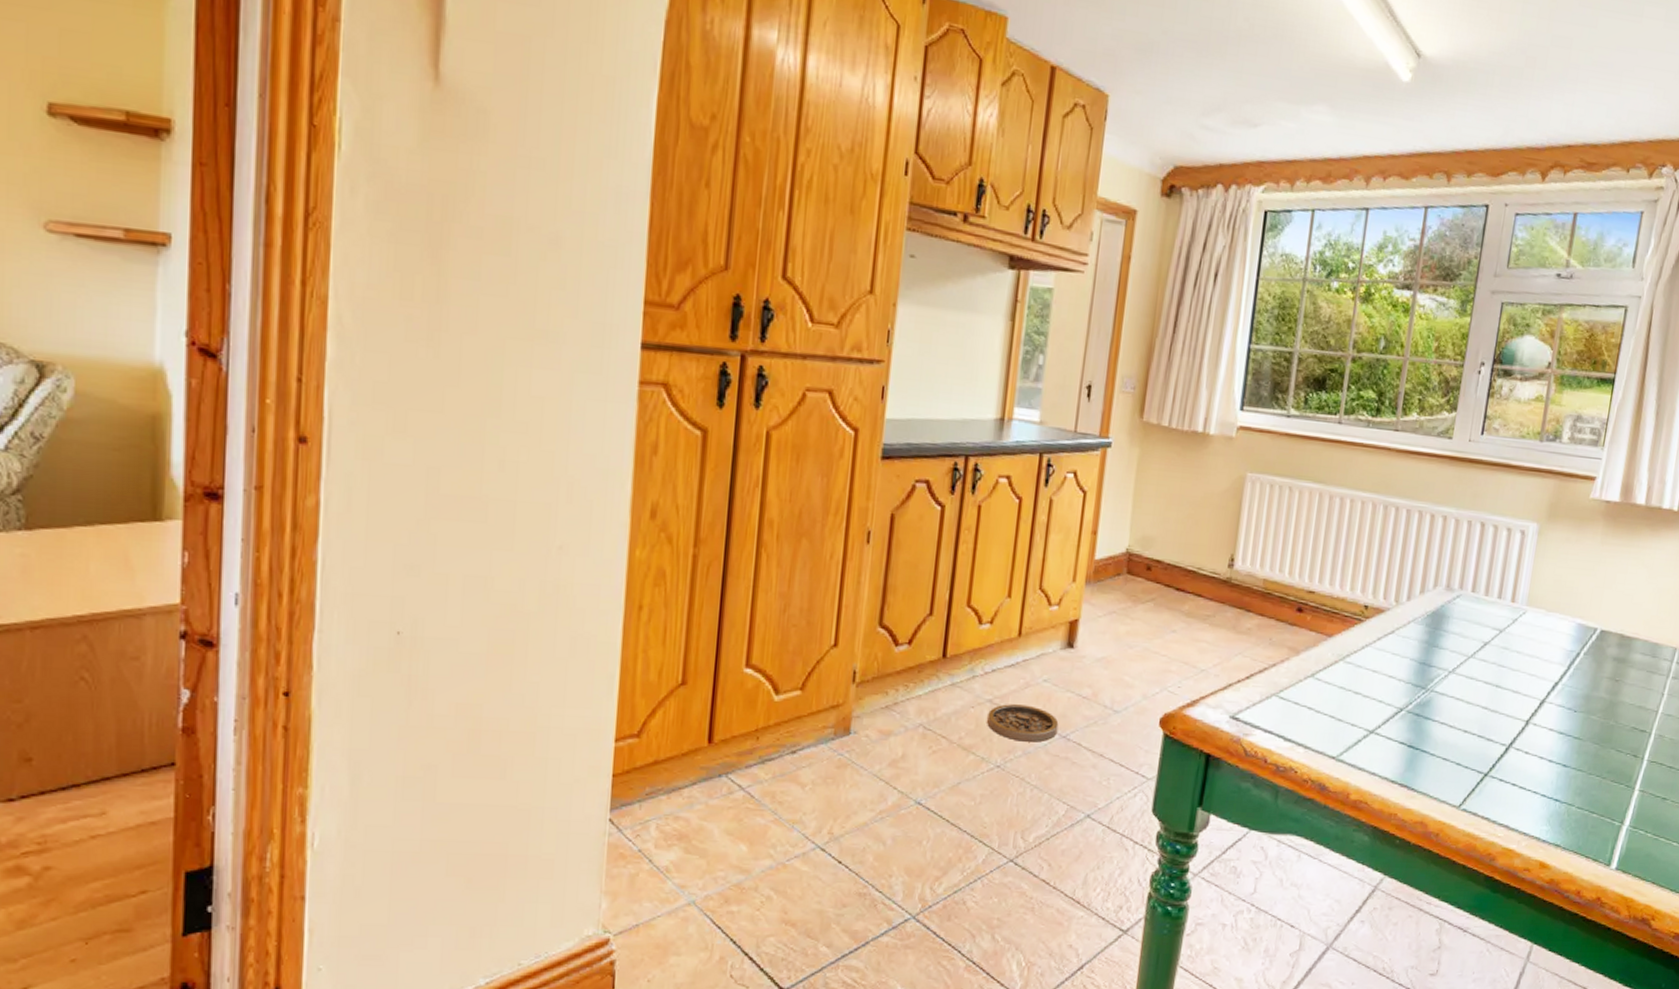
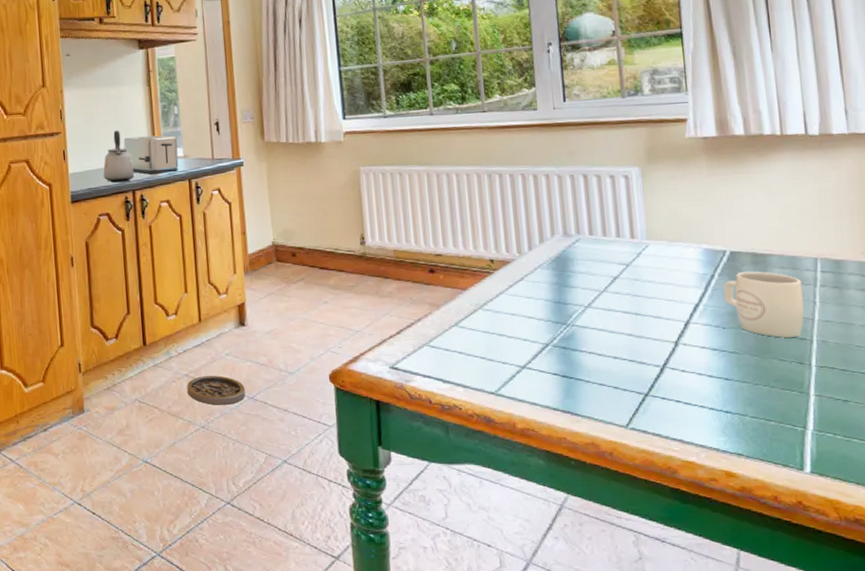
kettle: none [931,371,973,443] -> present [103,130,134,183]
toaster: none [964,384,1037,441] -> present [123,135,179,175]
mug: none [1583,653,1657,729] -> present [723,271,805,338]

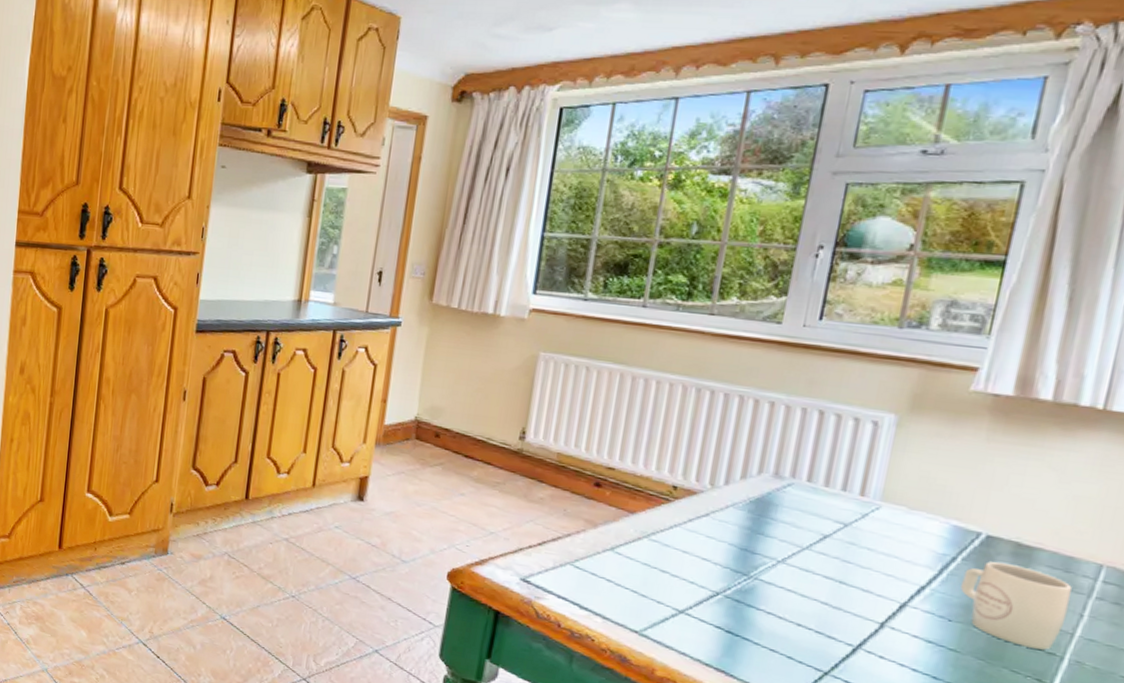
kettle: present [103,130,134,183] -> none [237,261,274,320]
toaster: present [123,135,179,175] -> none [266,271,331,320]
pet bowl: present [187,375,246,405] -> none [284,543,349,580]

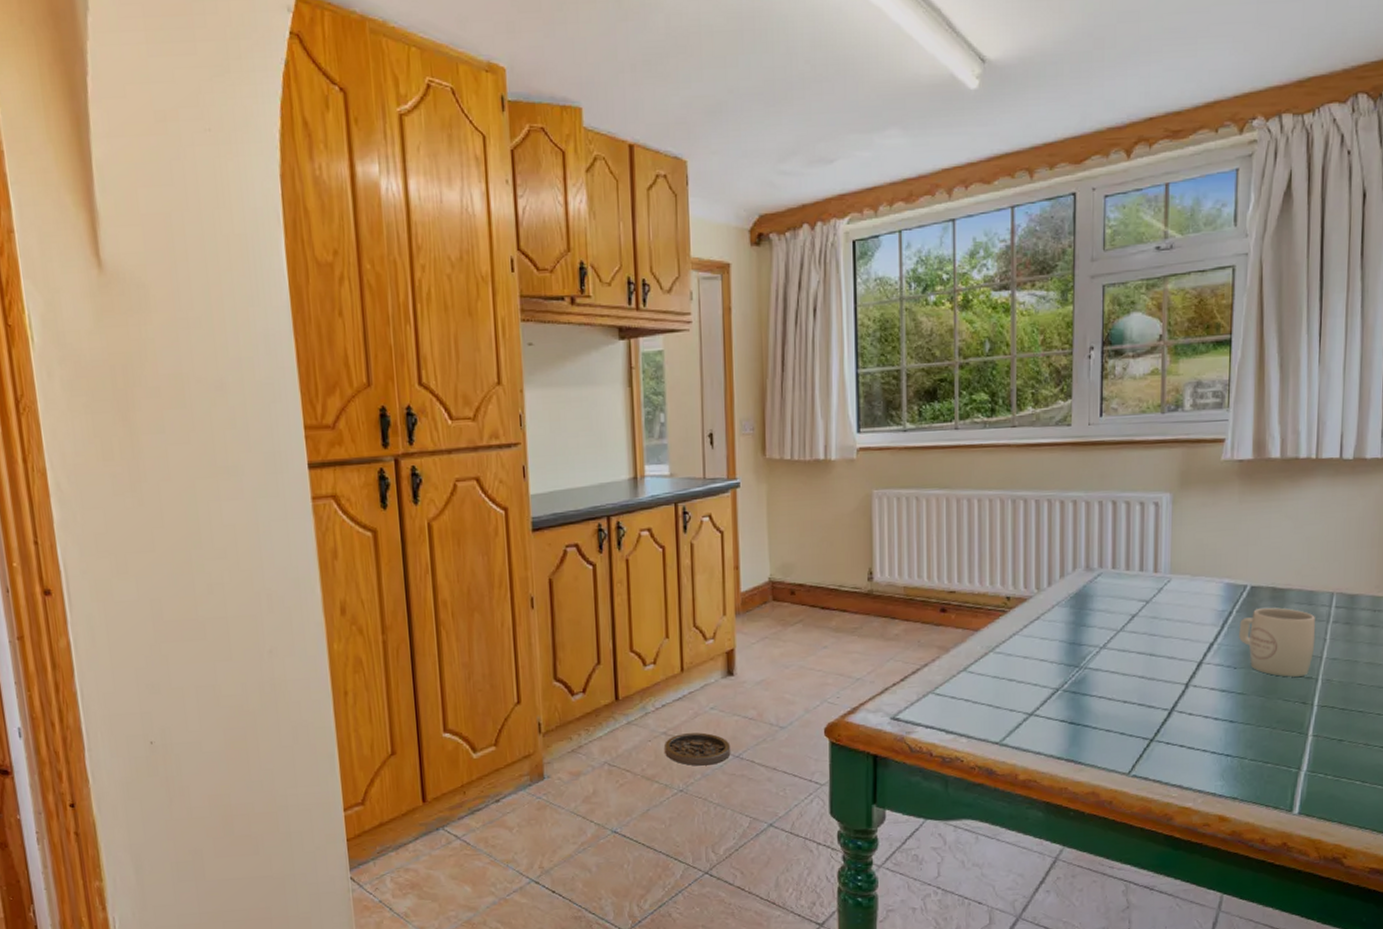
pet bowl: none [284,543,349,580] -> present [665,732,731,766]

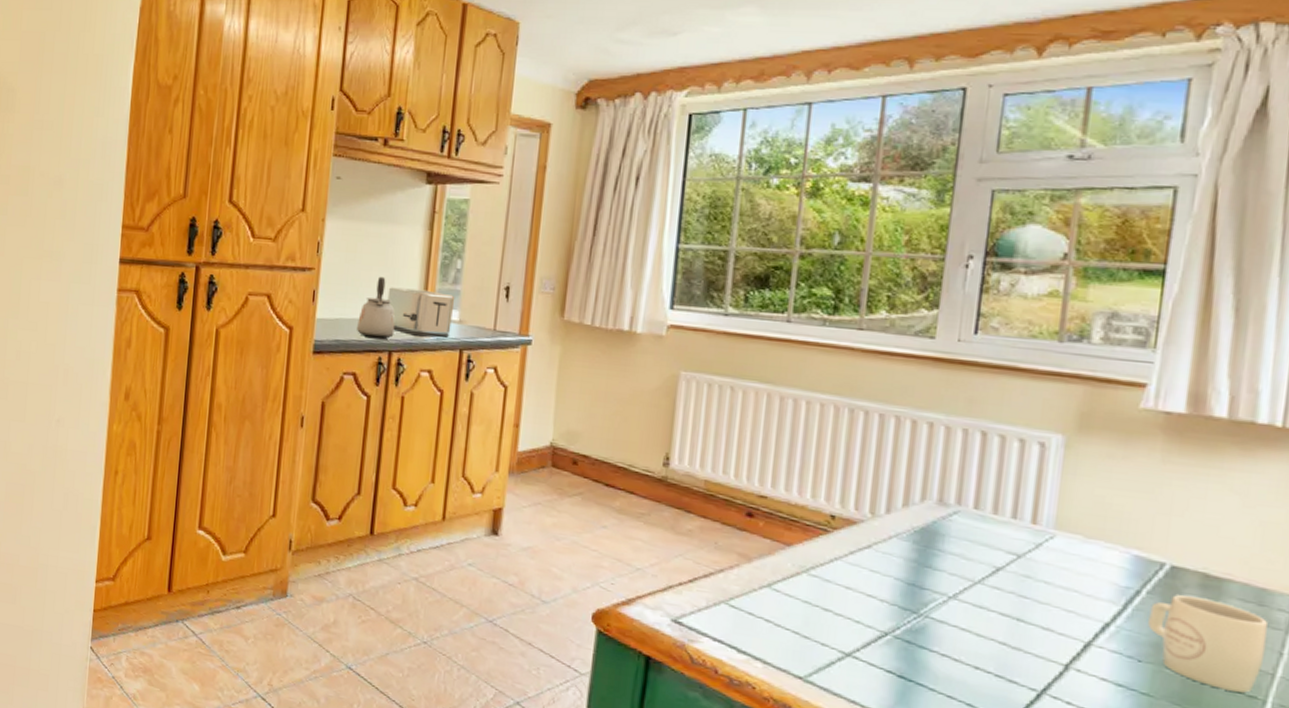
kettle: none [572,441,610,507] -> present [357,276,395,340]
toaster: none [597,448,664,498] -> present [387,287,455,339]
pet bowl: present [665,732,731,766] -> none [413,583,485,624]

